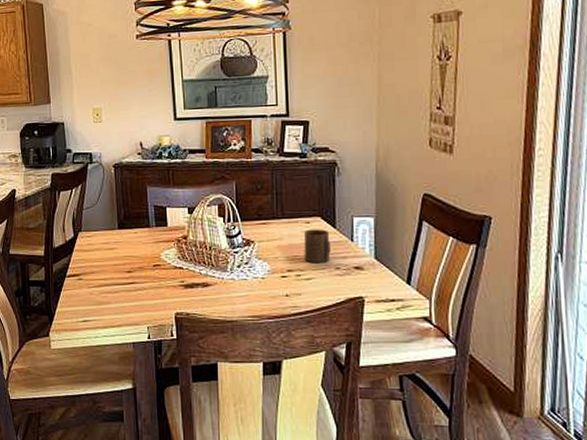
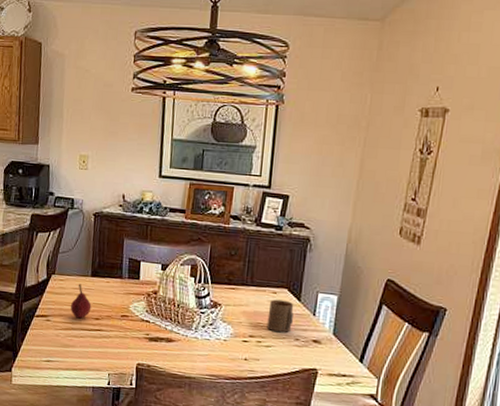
fruit: none [100,238,122,274] -> present [70,284,92,319]

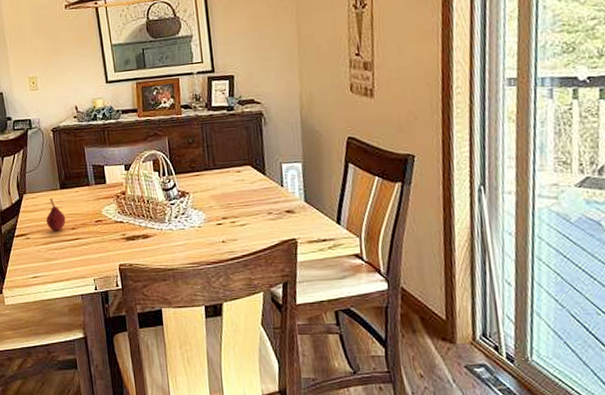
cup: present [266,299,294,333] -> none [236,177,263,210]

